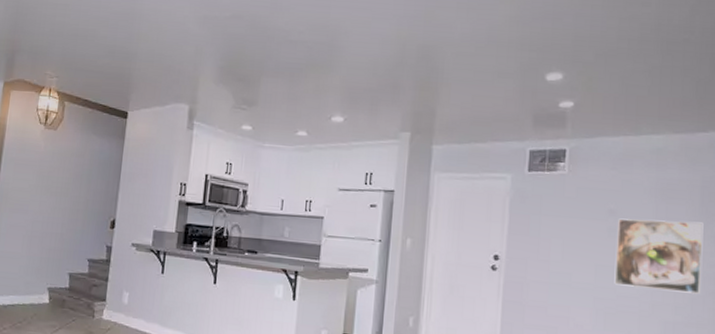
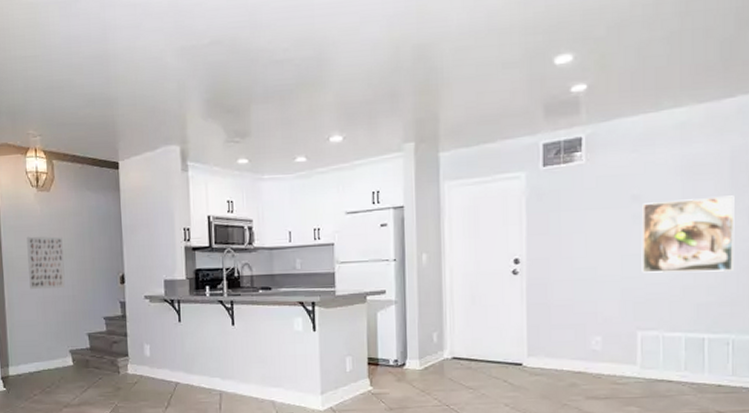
wall art: none [20,170,61,225] -> present [26,236,66,290]

